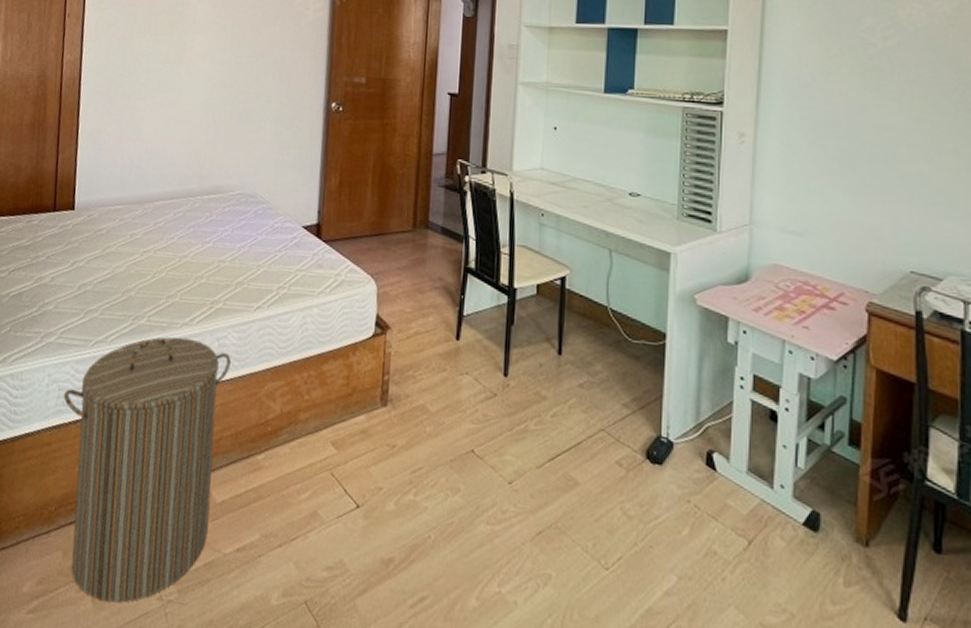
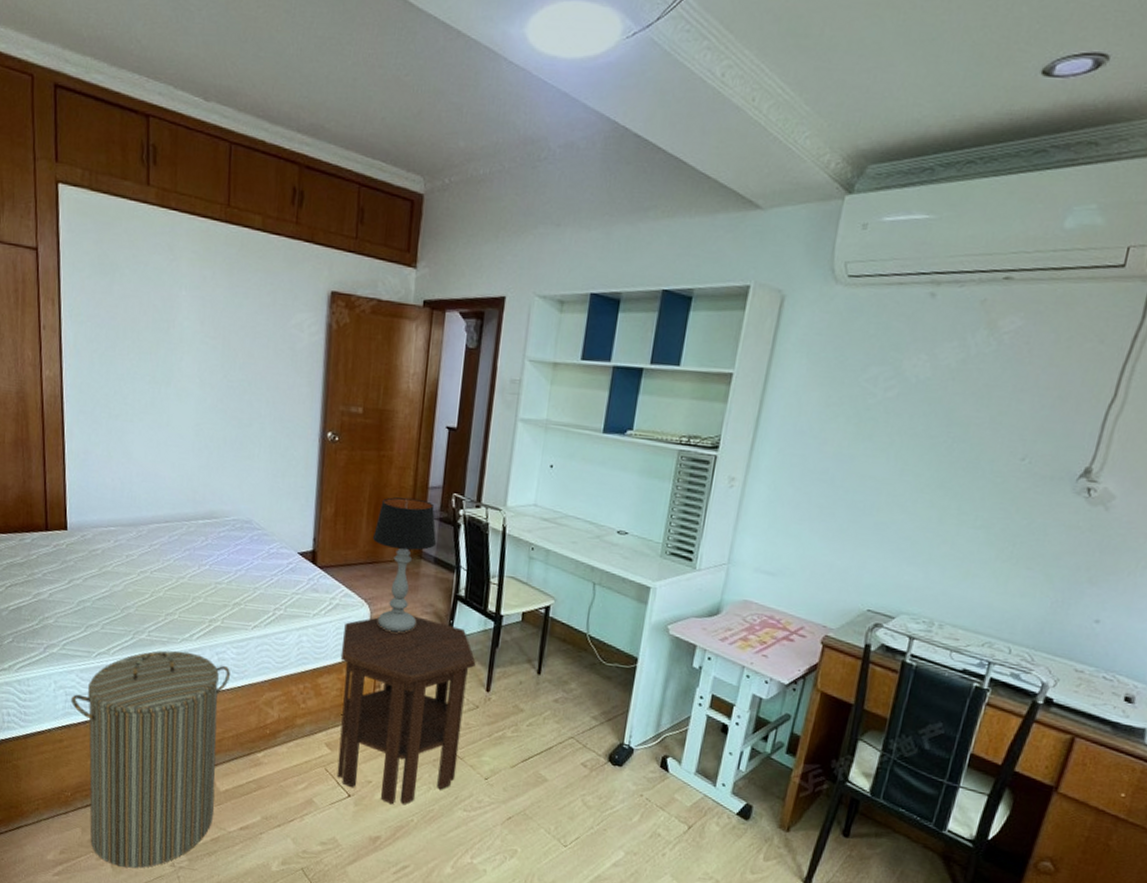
side table: none [344,291,491,517] -> present [336,616,476,805]
table lamp: none [377,165,443,311] -> present [372,497,437,633]

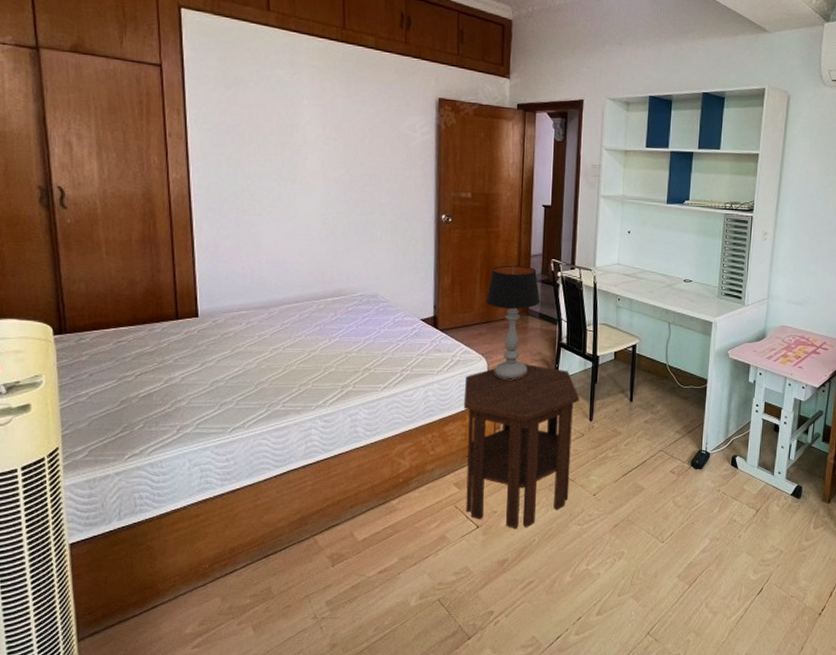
laundry hamper: present [70,650,230,869] -> none [206,417,363,627]

